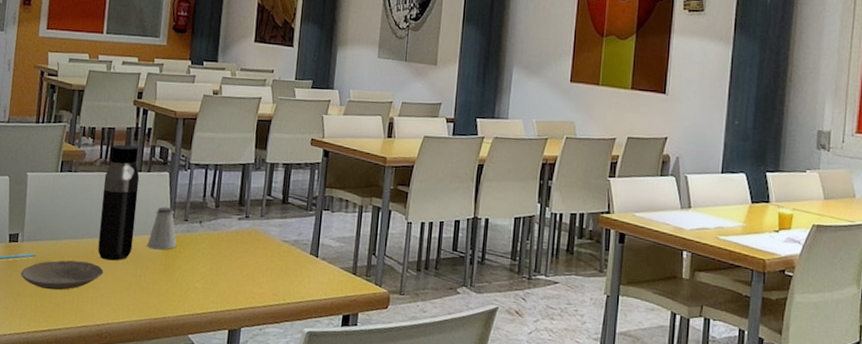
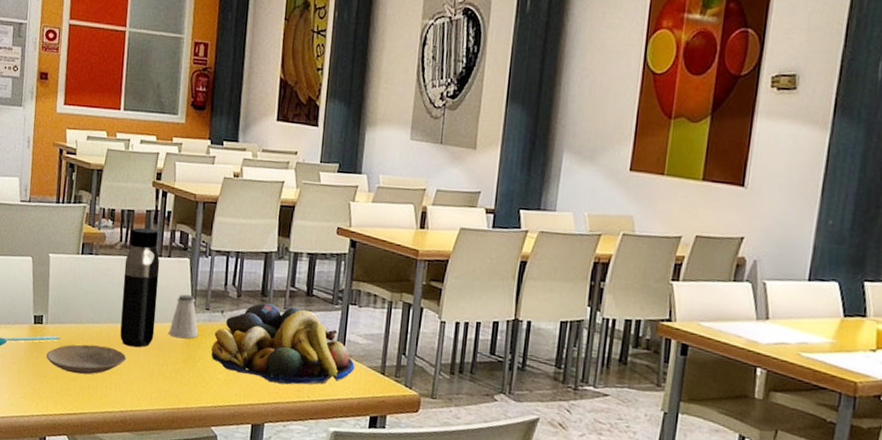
fruit bowl: none [189,211,328,289] -> present [211,302,355,385]

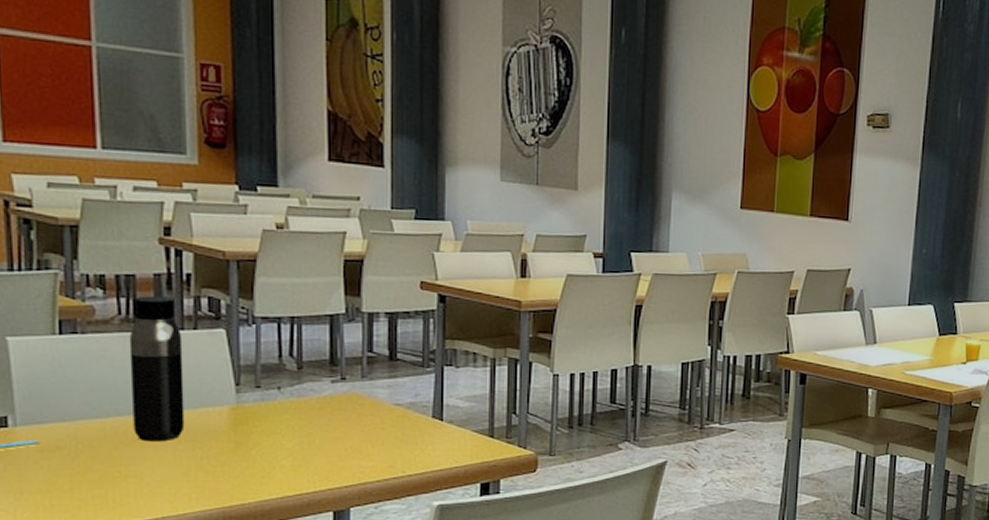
plate: present [46,344,126,375] -> none [20,445,147,484]
saltshaker: present [168,294,199,339] -> none [205,372,249,425]
fruit bowl: present [211,302,355,385] -> none [269,372,457,462]

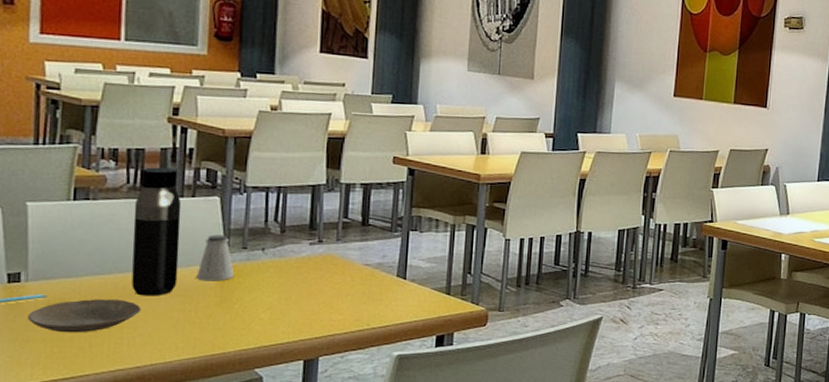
plate: none [20,445,147,484] -> present [28,299,141,333]
saltshaker: none [205,372,249,425] -> present [196,234,235,282]

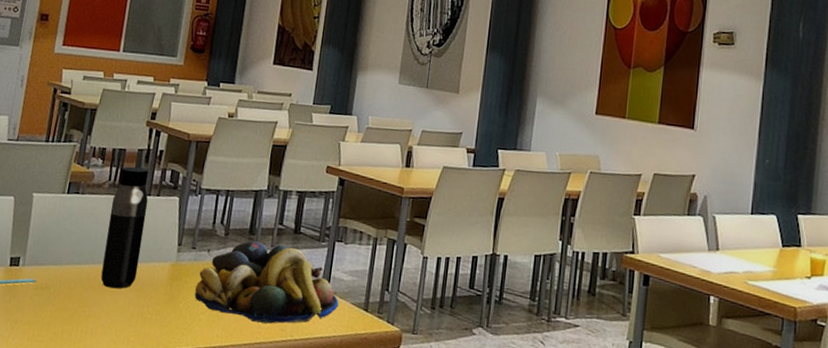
plate: present [28,299,141,333] -> none [19,287,106,319]
saltshaker: present [196,234,235,282] -> none [152,233,183,279]
fruit bowl: none [251,235,418,316] -> present [194,240,339,324]

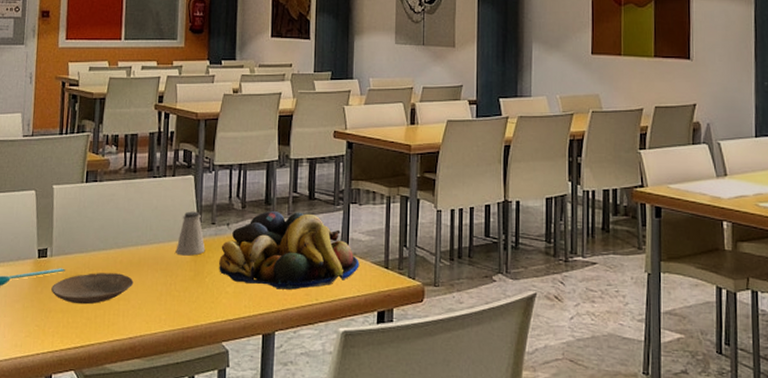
plate: none [19,287,106,319] -> present [51,273,134,305]
water bottle: present [100,166,149,289] -> none [127,150,165,270]
saltshaker: none [152,233,183,279] -> present [175,211,205,256]

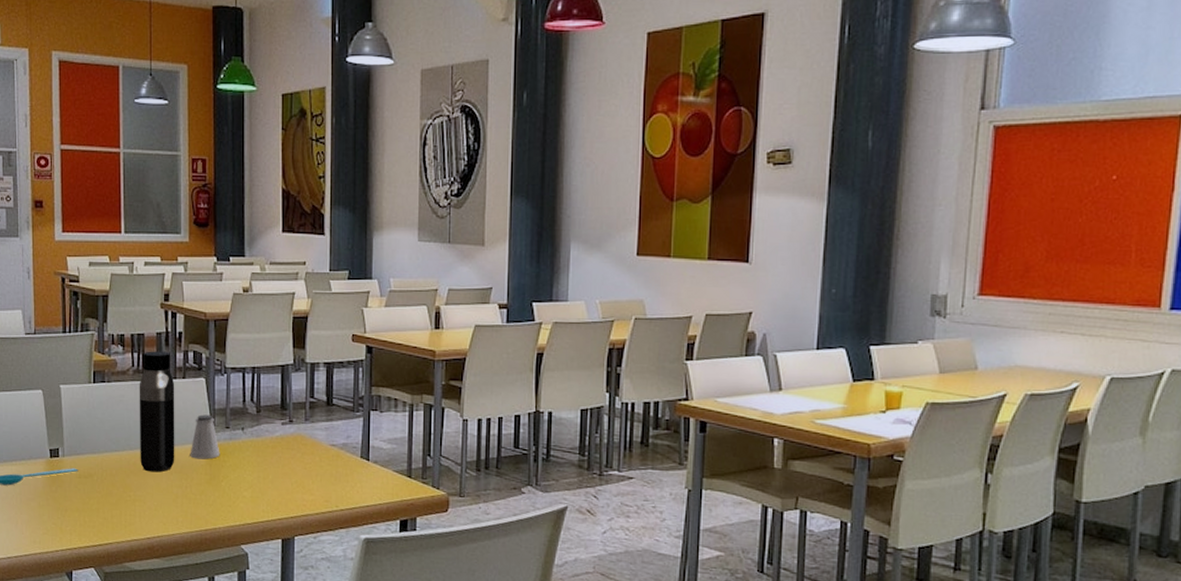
plate: present [51,273,134,305] -> none [66,474,149,505]
water bottle: none [127,150,165,270] -> present [139,351,175,473]
fruit bowl: present [219,210,359,290] -> none [235,415,381,496]

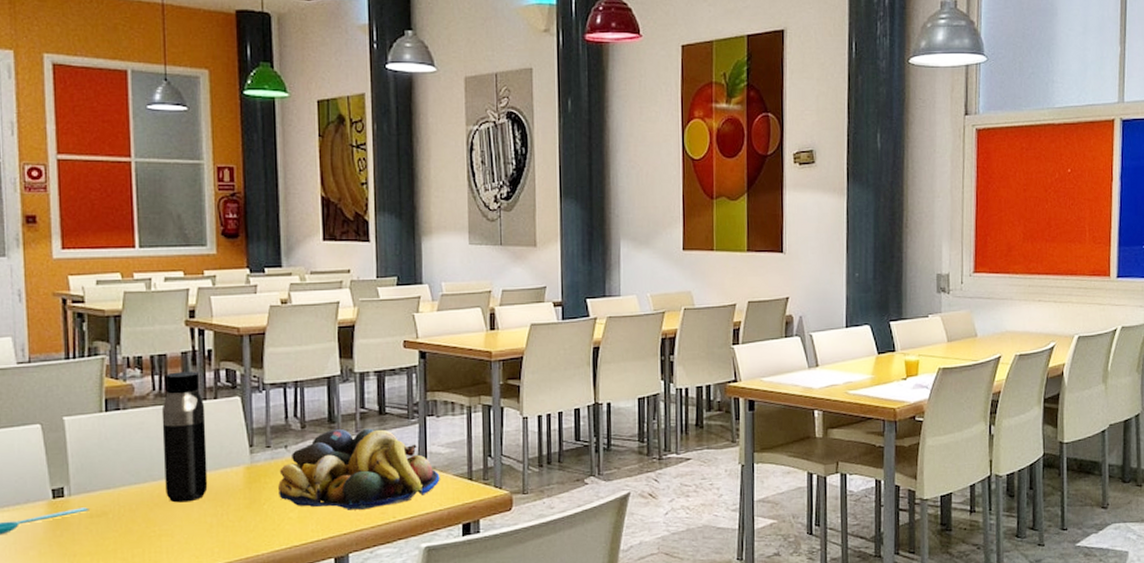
saltshaker: present [190,414,220,460] -> none [225,435,261,484]
fruit bowl: none [235,415,381,496] -> present [278,428,440,510]

